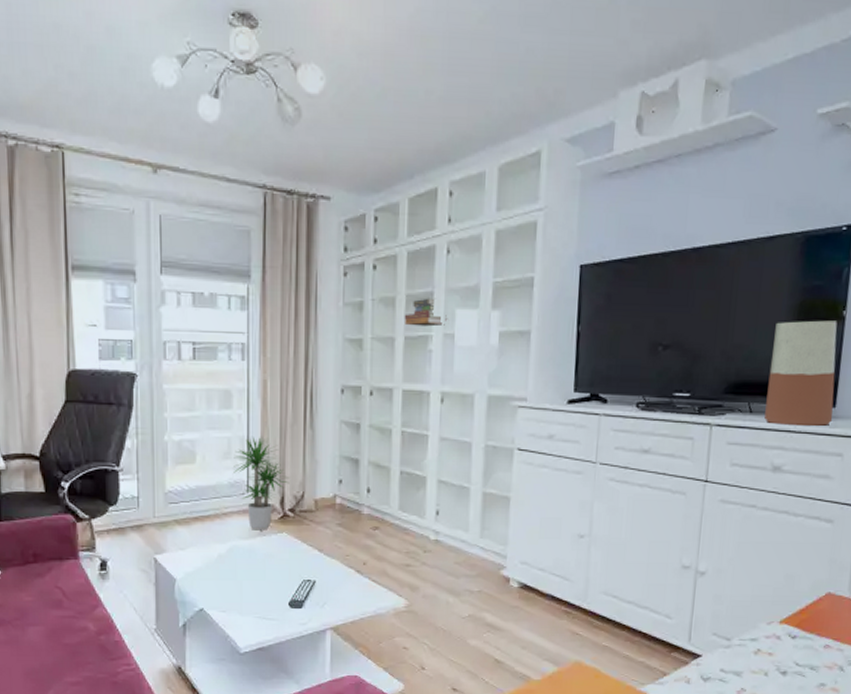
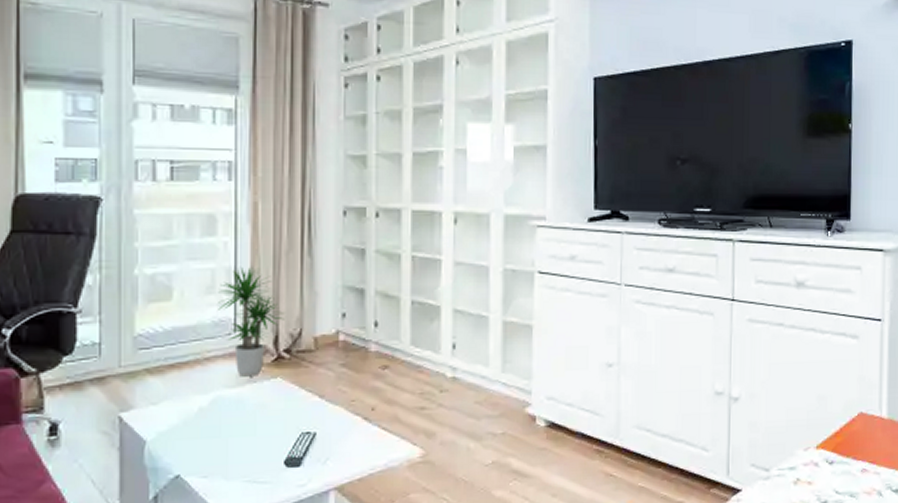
books: present [404,298,448,327] -> none [411,111,459,142]
vase: present [764,320,838,427] -> none [784,133,849,240]

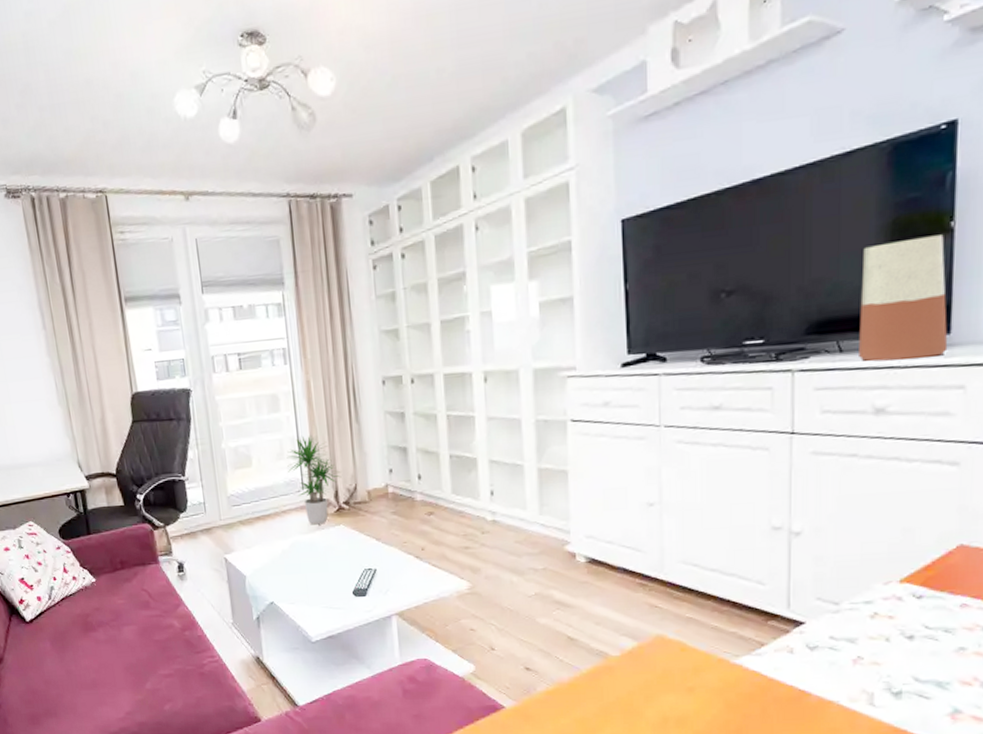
vase: none [784,133,849,240] -> present [859,234,948,362]

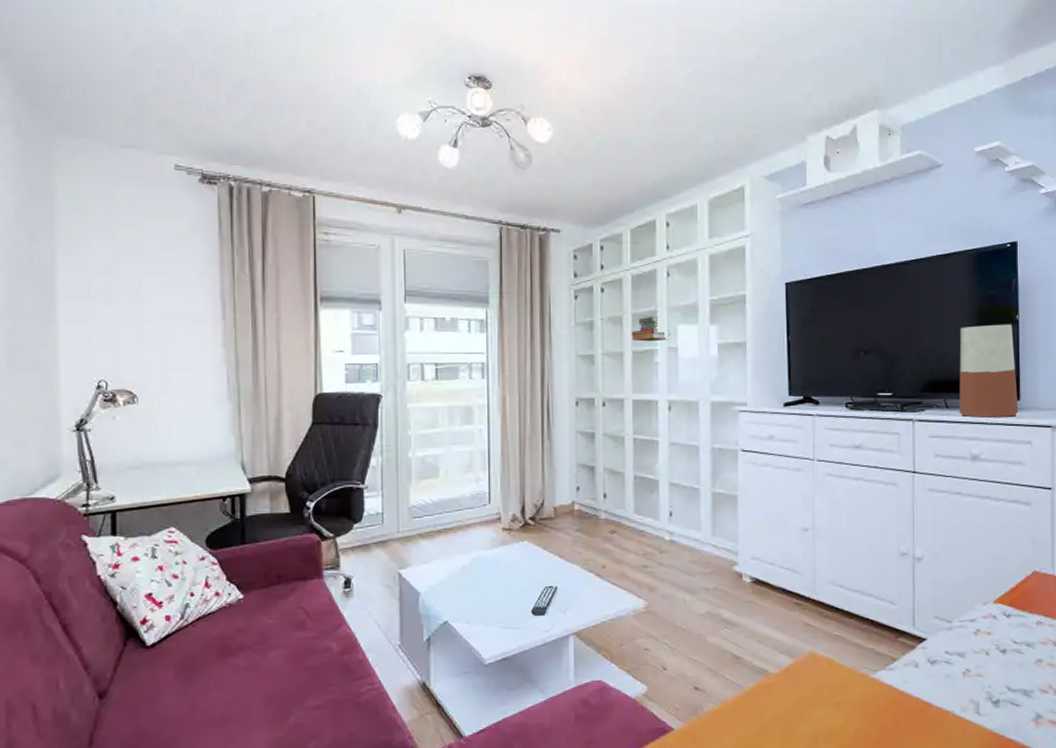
potted plant: present [286,436,342,525] -> none [475,450,530,540]
books: none [437,277,483,309] -> present [631,316,671,342]

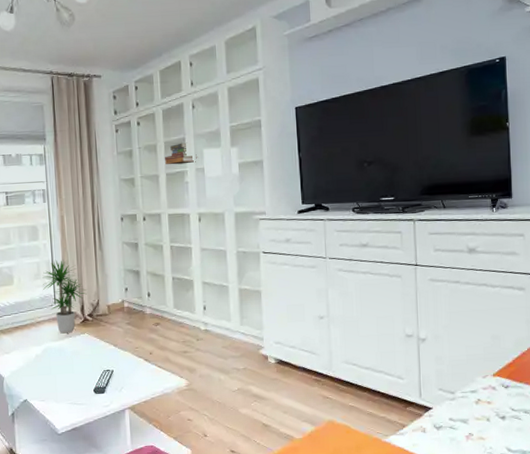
potted plant: none [475,450,530,540] -> present [42,260,87,334]
vase: present [959,324,1019,419] -> none [454,131,511,216]

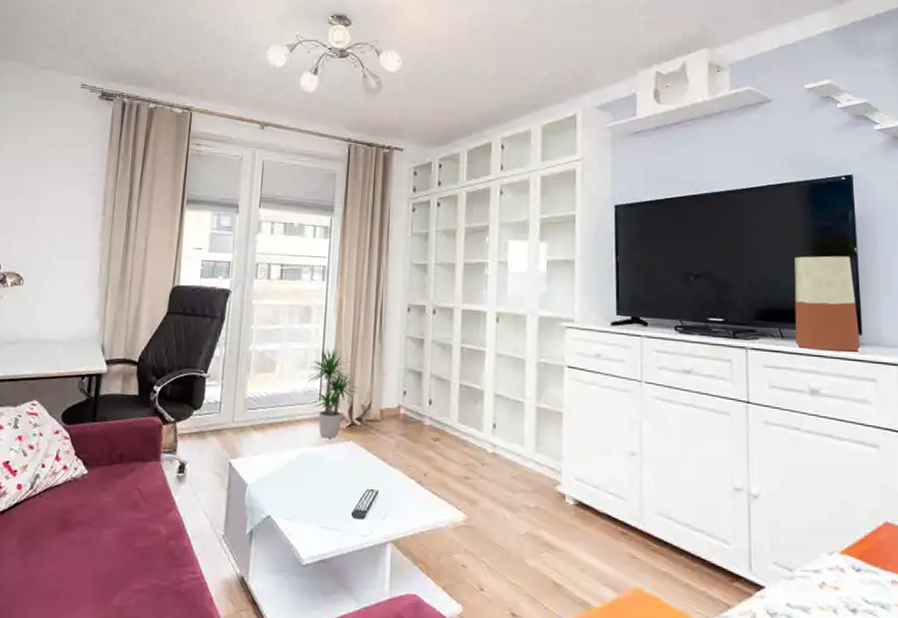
books: present [164,142,198,165] -> none [463,230,502,255]
vase: none [454,131,511,216] -> present [794,255,861,353]

